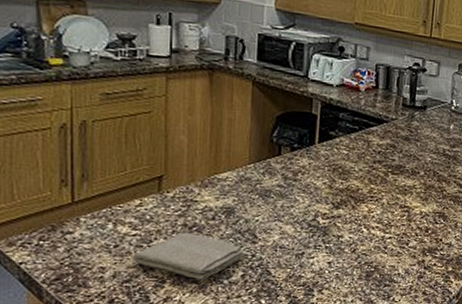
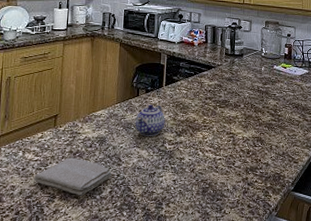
teapot: none [276,166,318,208] -> present [135,104,165,136]

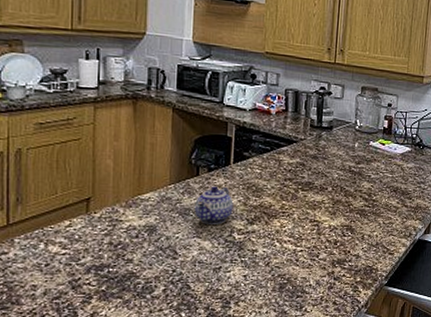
washcloth: present [34,157,112,196] -> none [62,250,165,296]

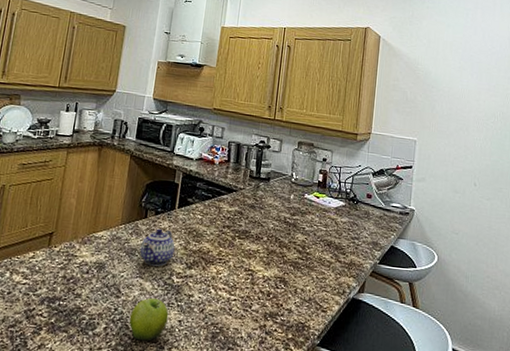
fruit: none [190,256,233,298] -> present [129,297,169,341]

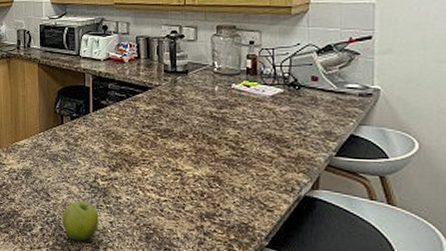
teapot: present [139,228,175,267] -> none [61,133,96,170]

